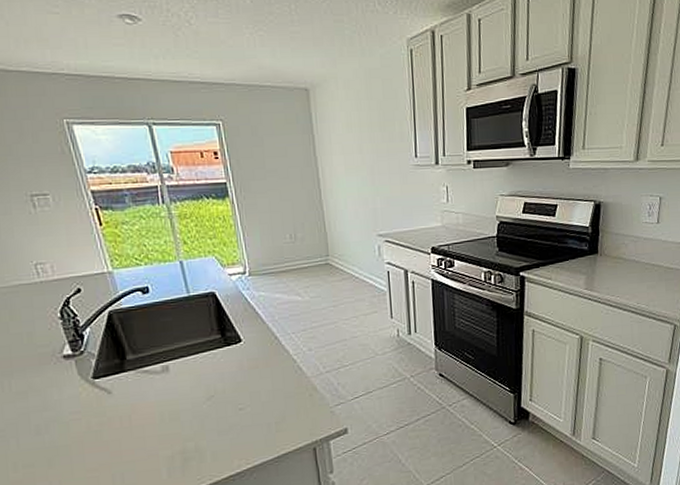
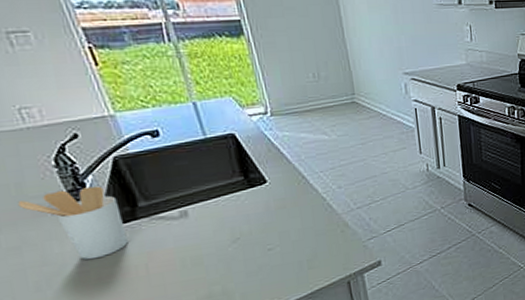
utensil holder: none [28,338,116,408] -> present [17,186,128,260]

